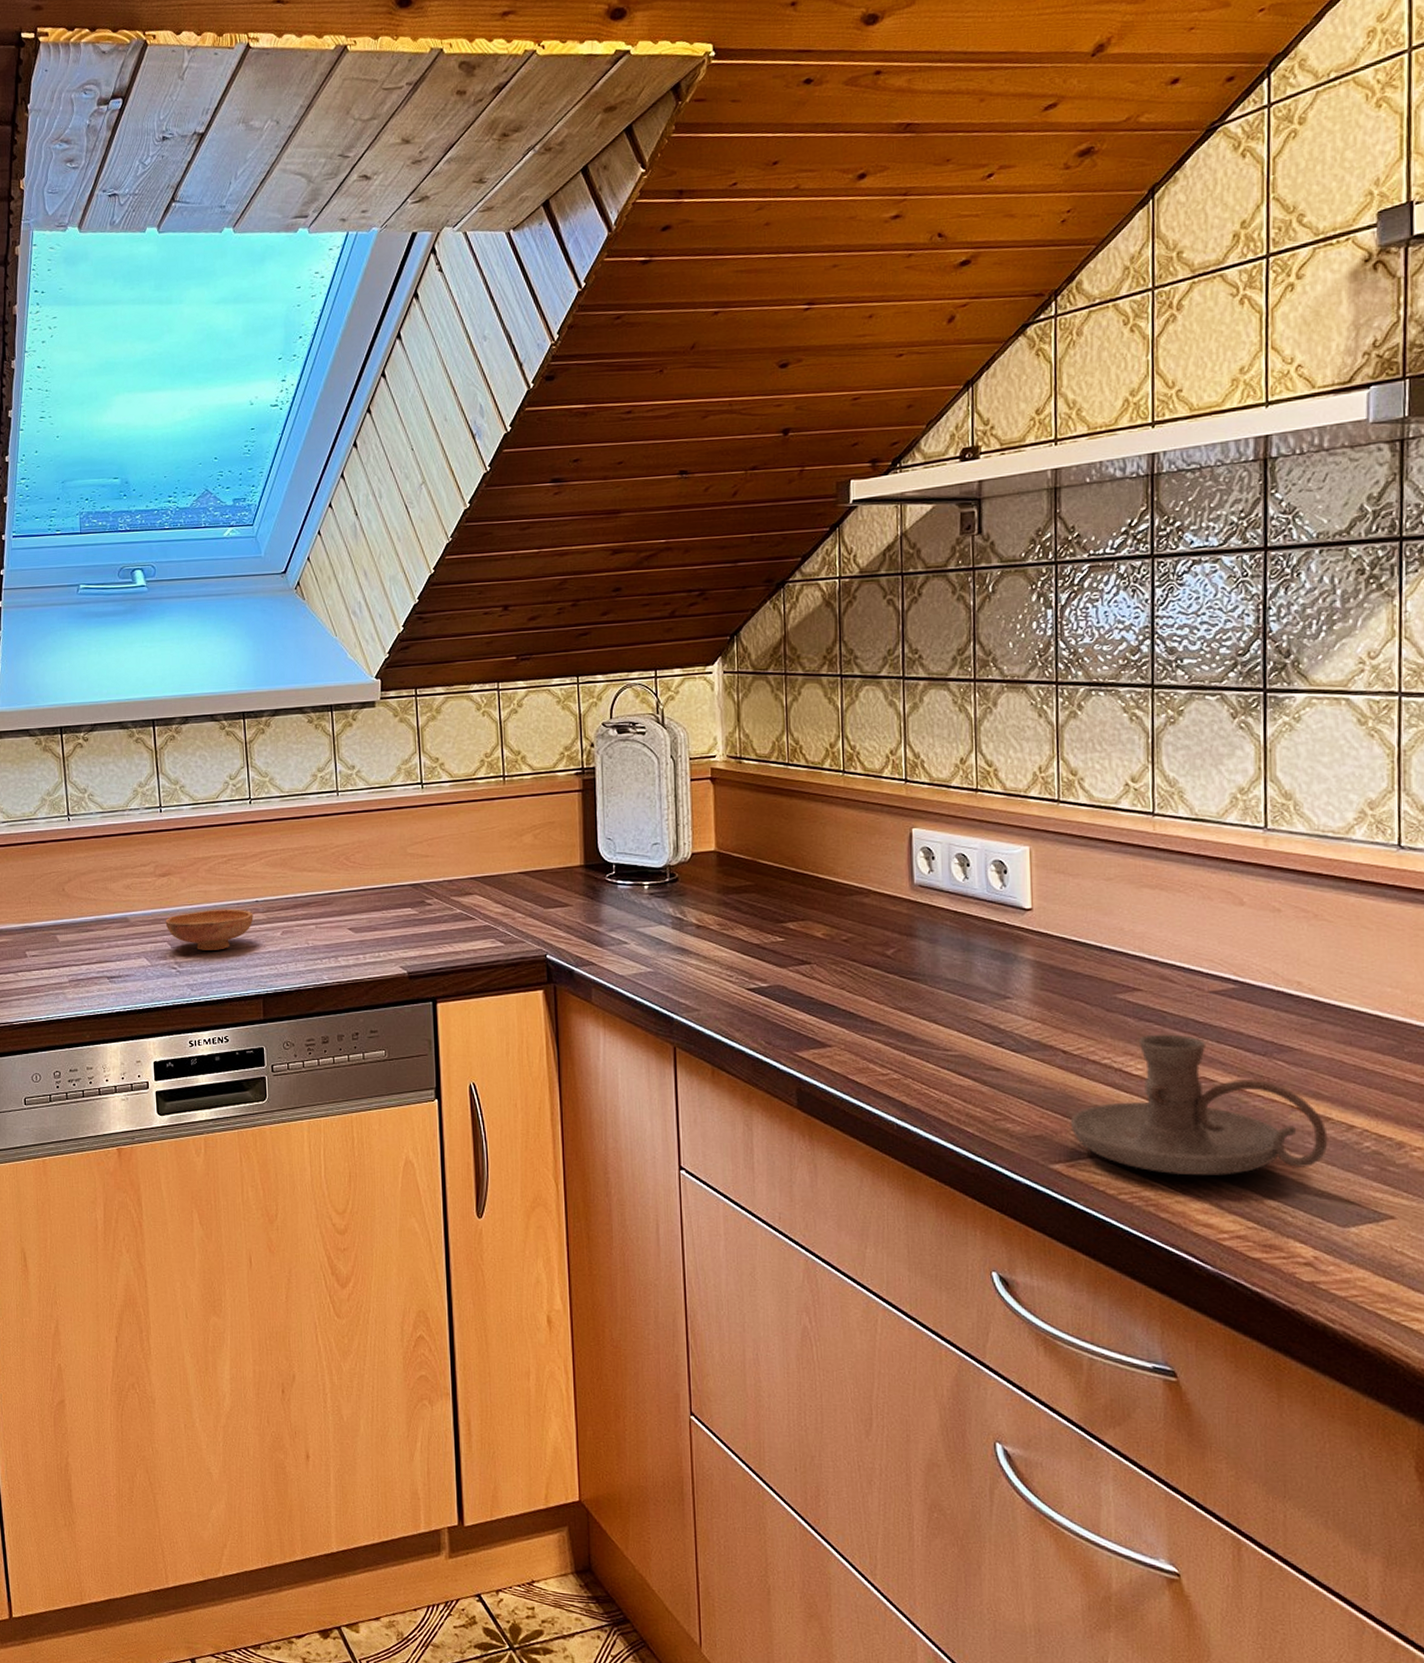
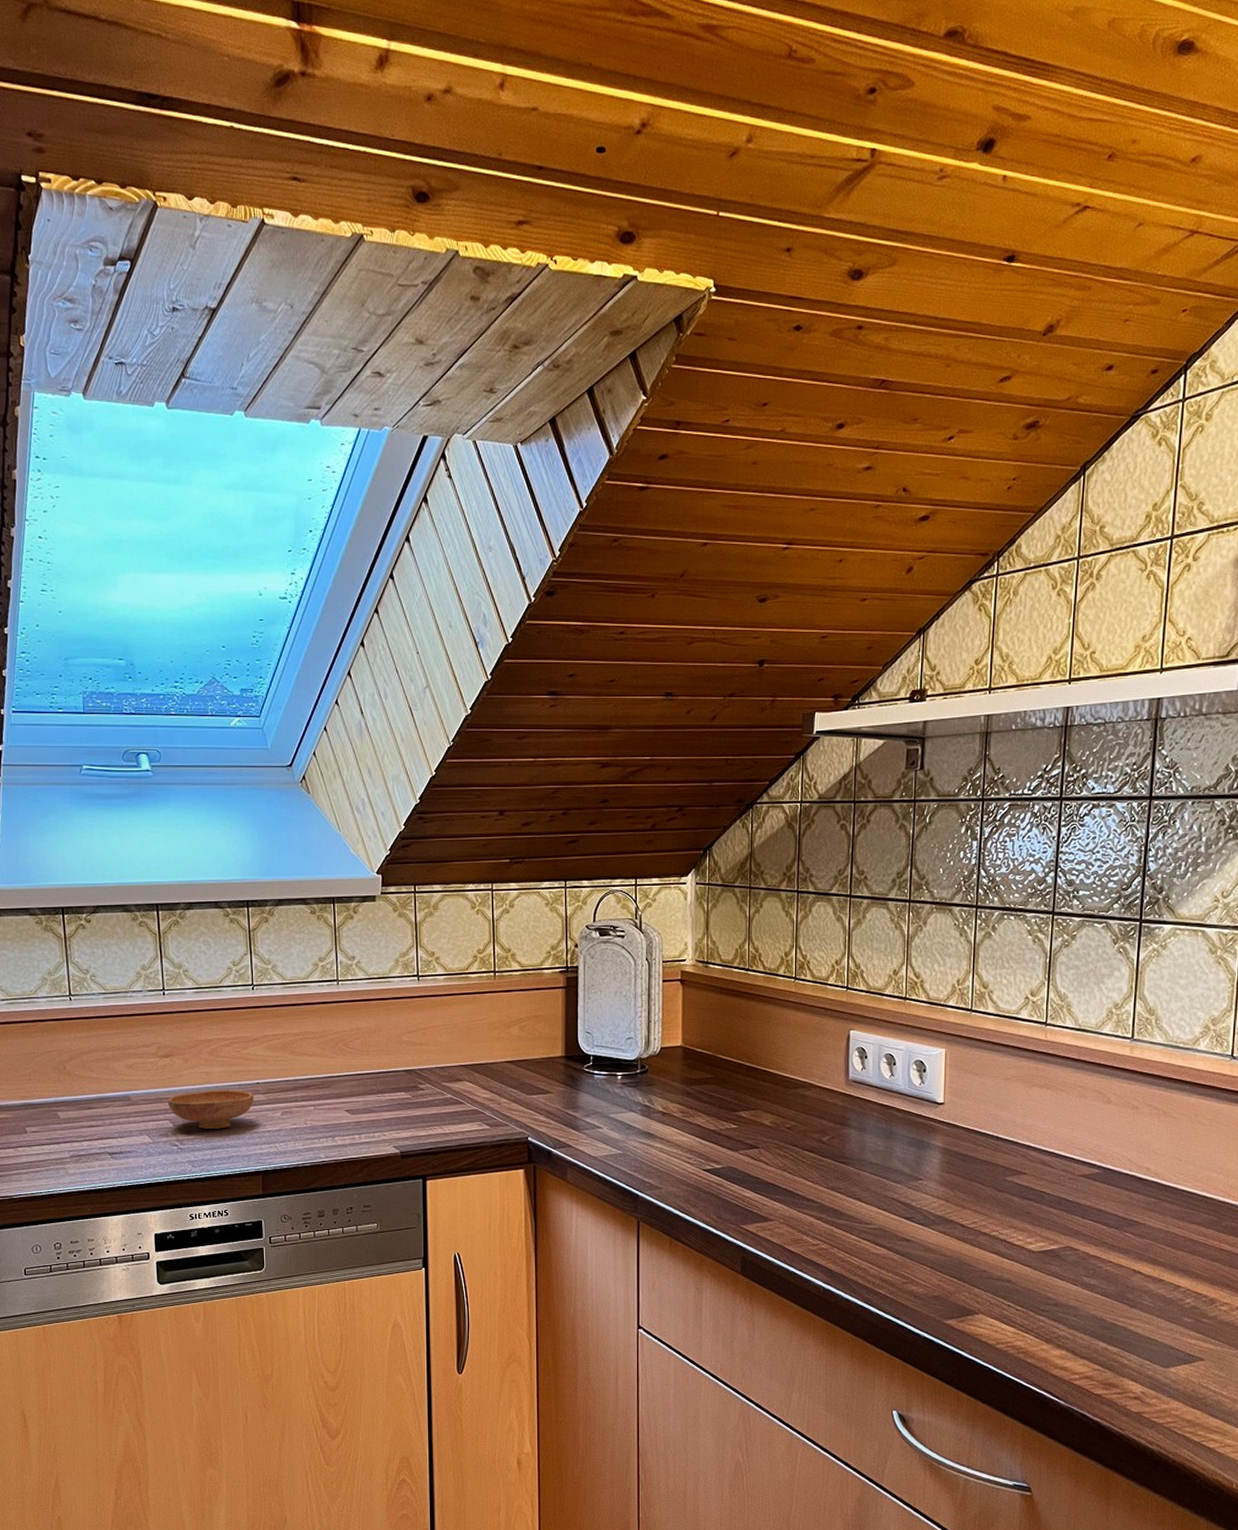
candle holder: present [1070,1034,1328,1176] -> none [962,1210,1160,1327]

